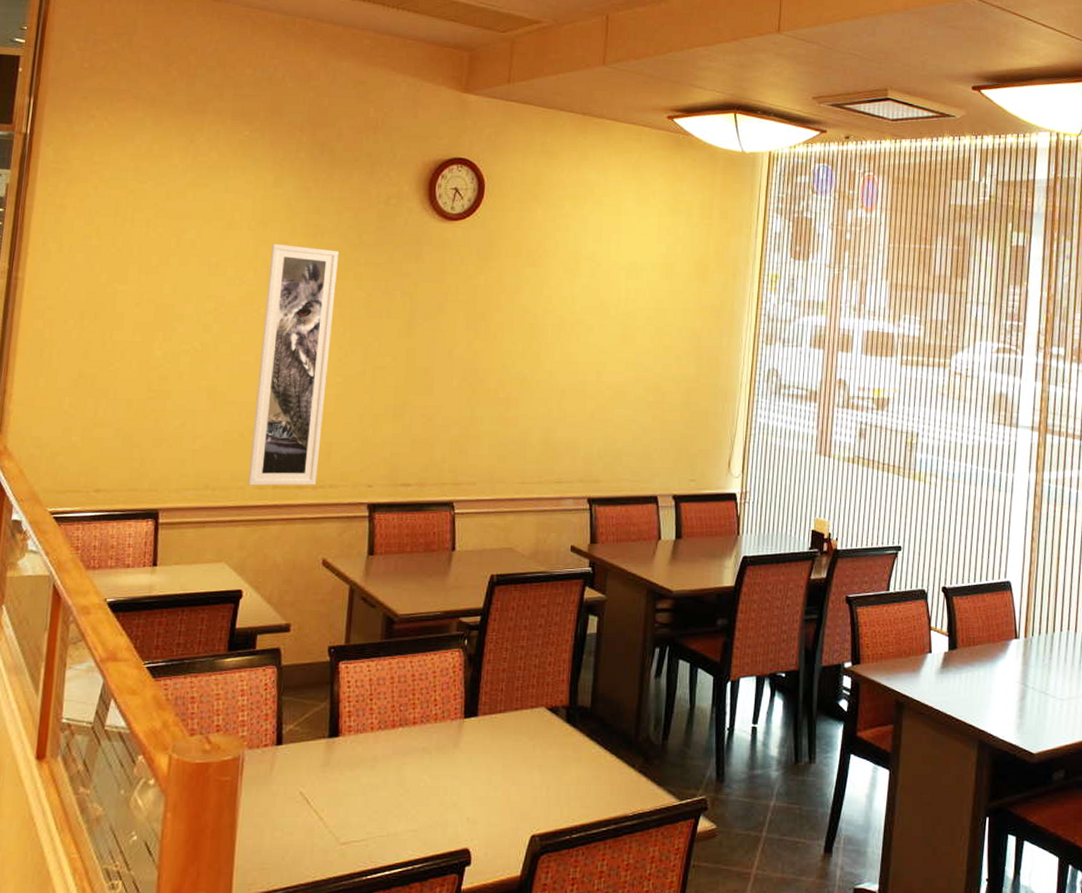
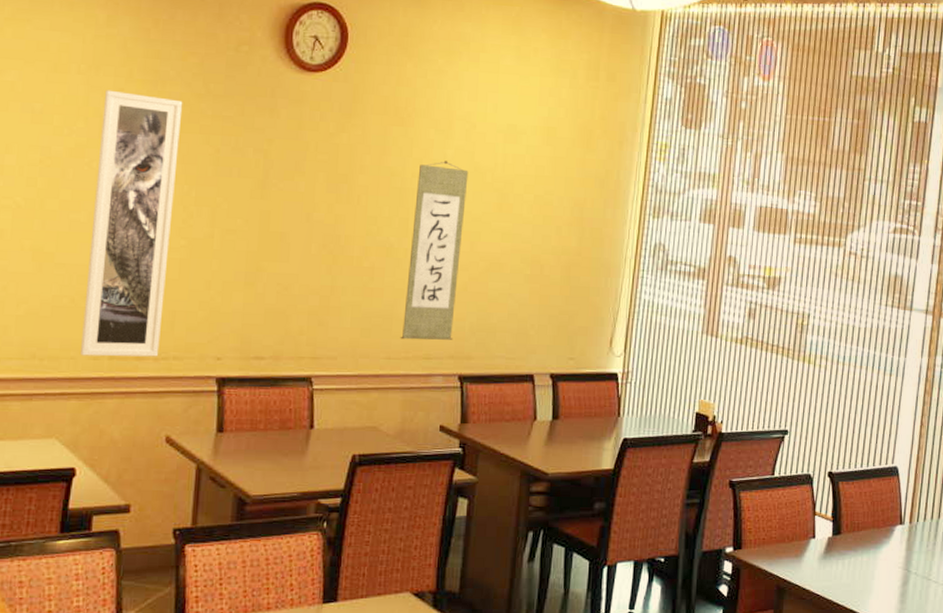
wall scroll: none [533,297,594,466] -> present [400,161,469,341]

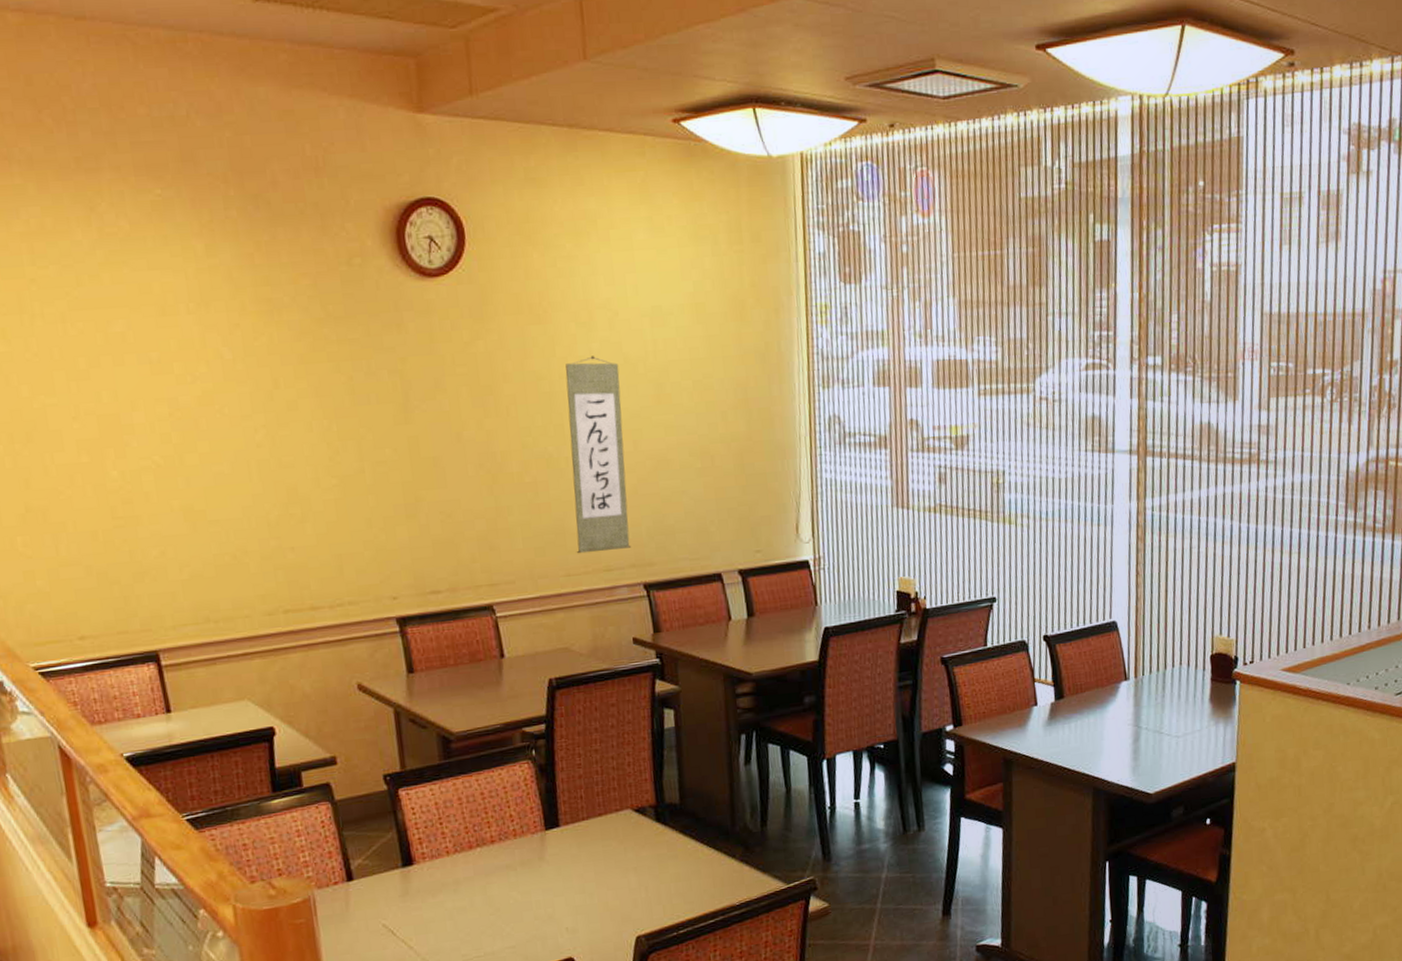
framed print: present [81,90,183,357] -> none [221,327,333,613]

